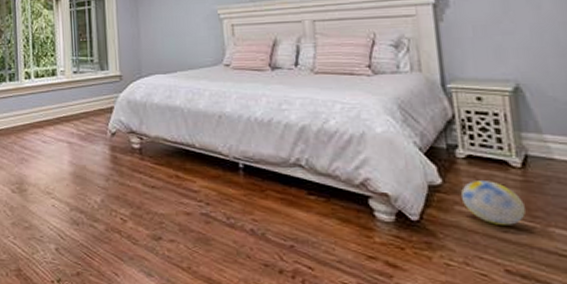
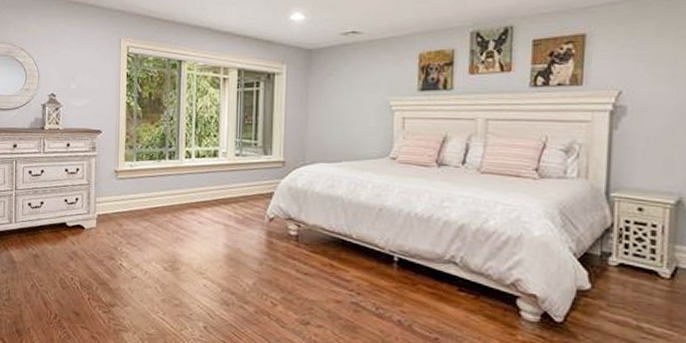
ball: present [461,181,526,225] -> none [608,288,666,332]

